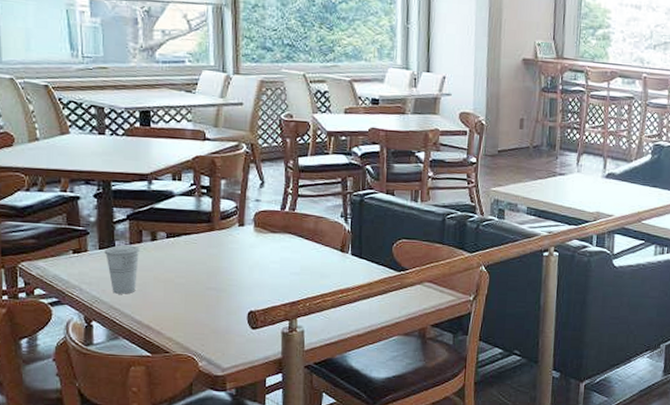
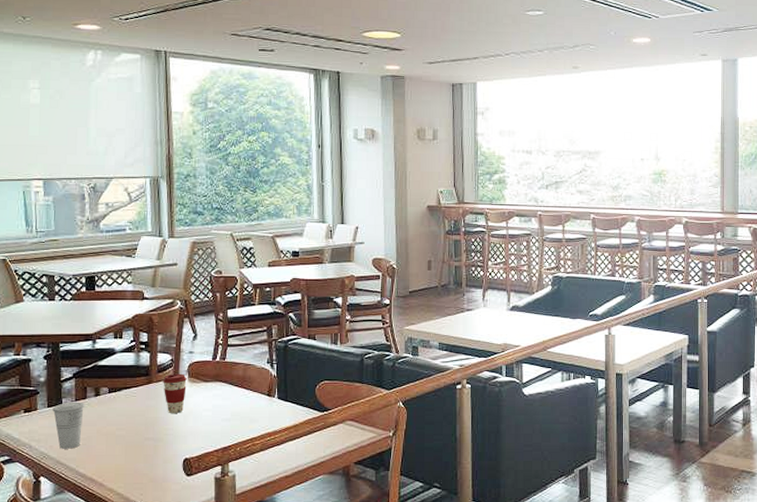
coffee cup: none [226,222,253,264] -> present [163,373,187,413]

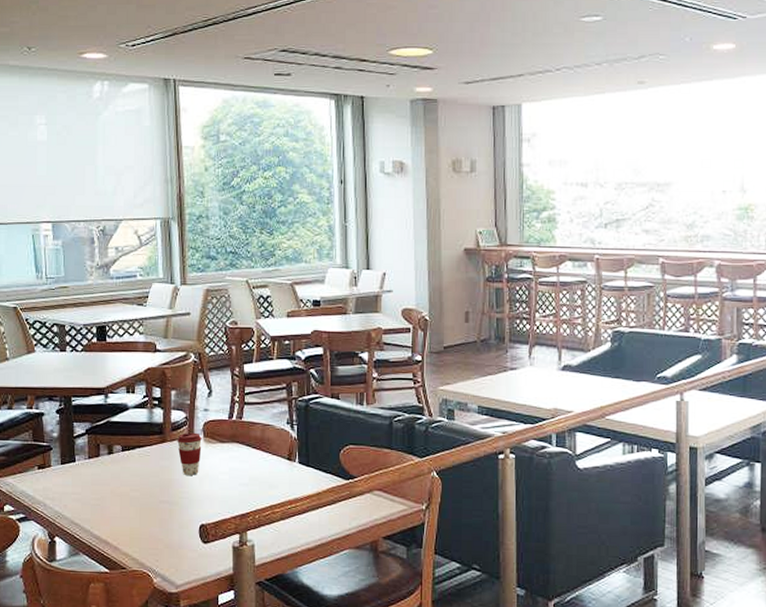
cup: present [52,402,85,449] -> none [66,459,99,509]

